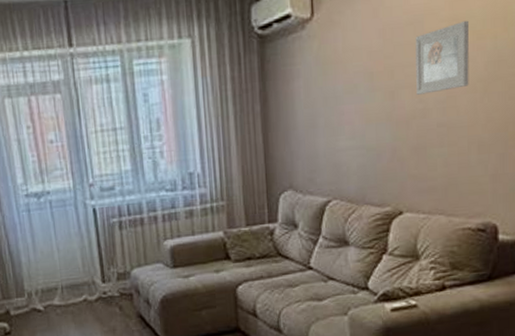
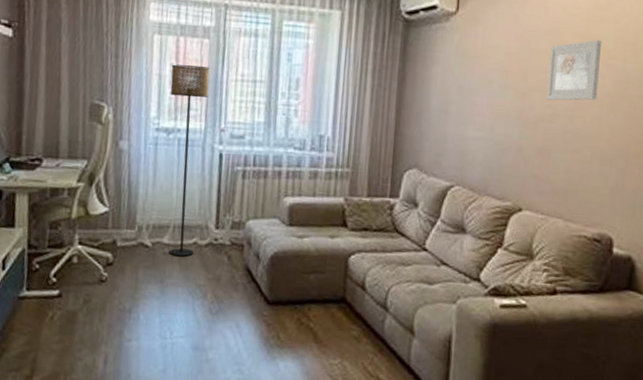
floor lamp: none [28,123,86,315] -> present [169,64,210,256]

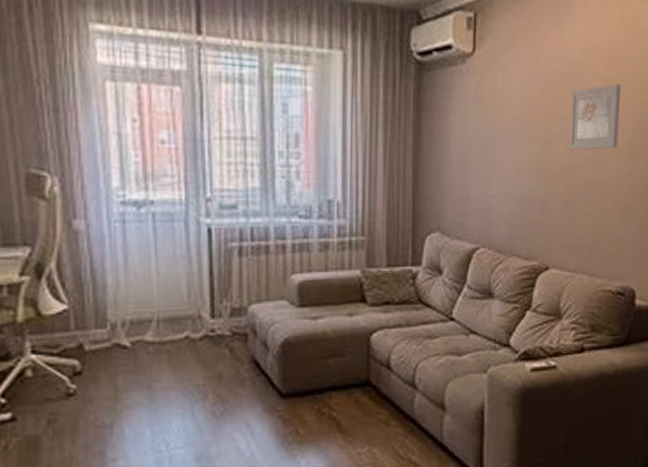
floor lamp: present [169,64,210,256] -> none [133,119,187,354]

